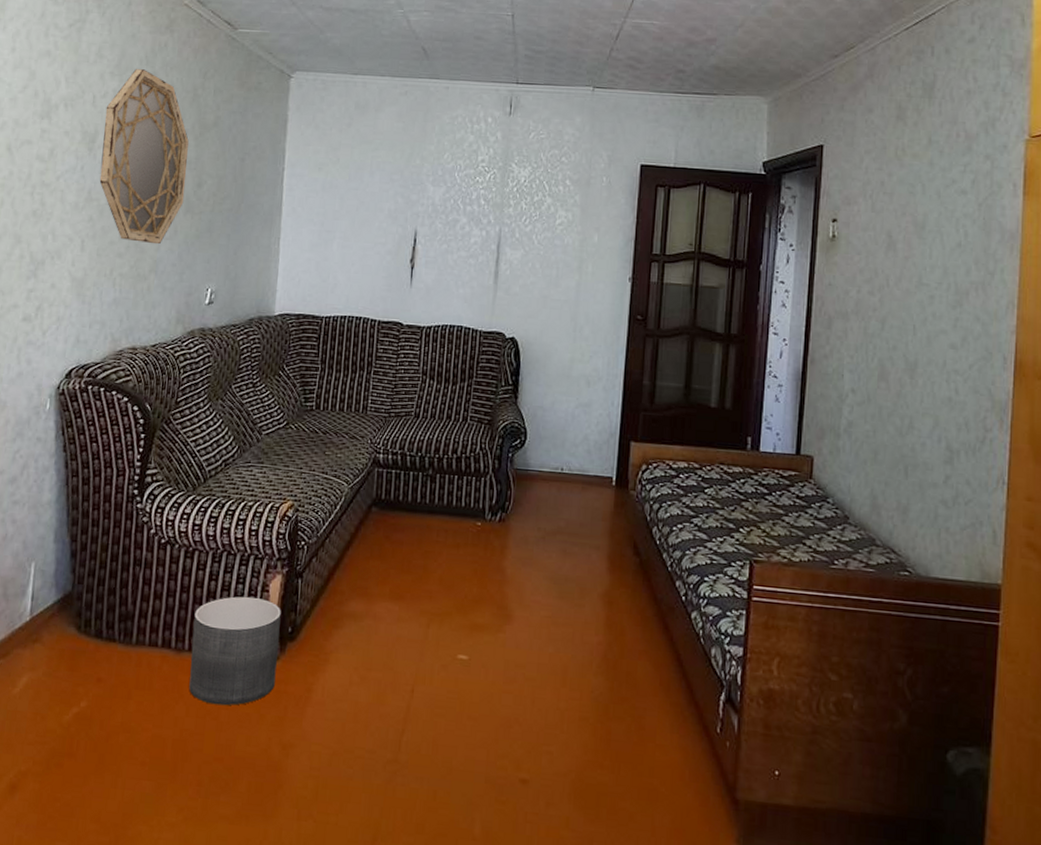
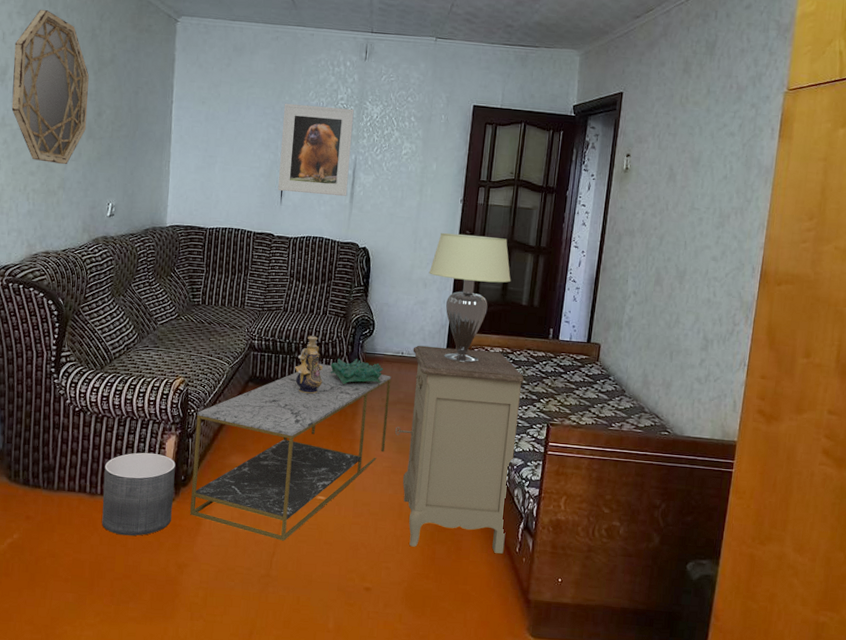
coffee table: none [298,483,549,715] -> present [190,363,392,541]
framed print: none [408,167,498,277] -> present [278,103,354,197]
decorative vase: none [428,447,464,522] -> present [294,335,324,394]
decorative bowl: none [472,476,539,509] -> present [330,358,384,384]
nightstand: none [555,459,717,735] -> present [395,345,524,554]
lampshade: none [592,319,696,481] -> present [428,233,511,363]

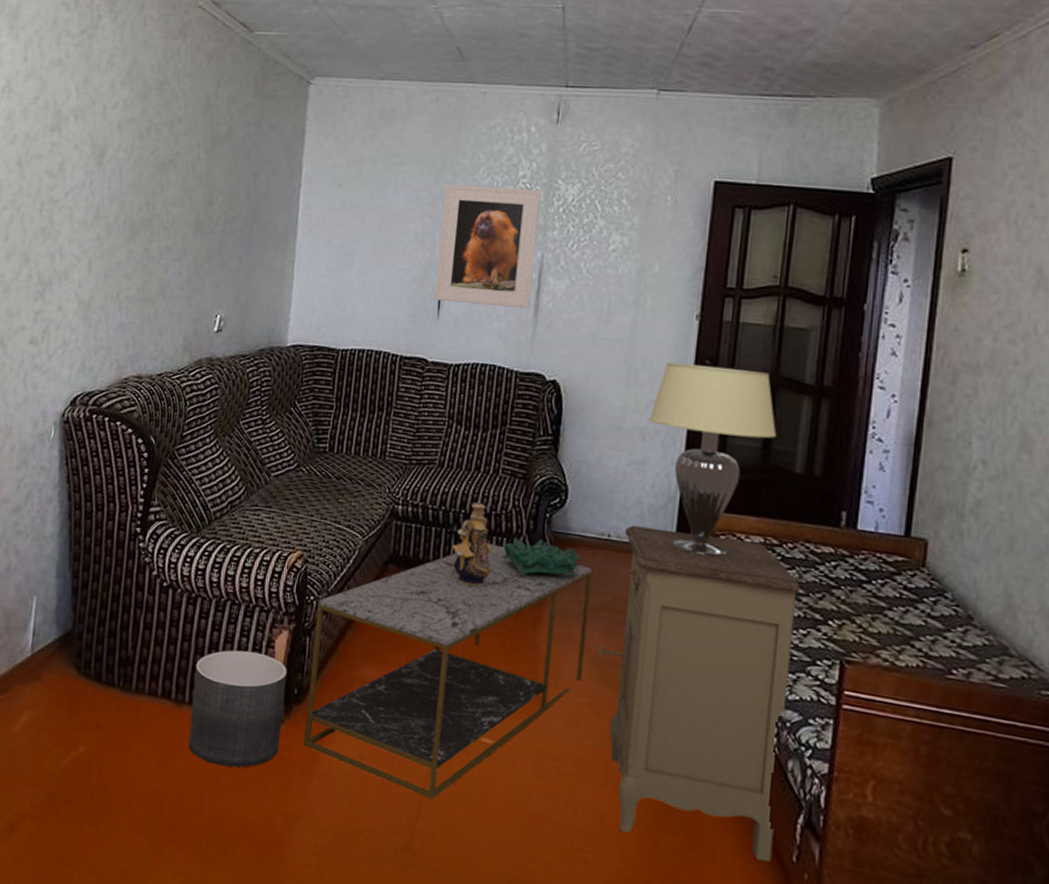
home mirror: present [11,10,89,165] -> none [108,77,200,266]

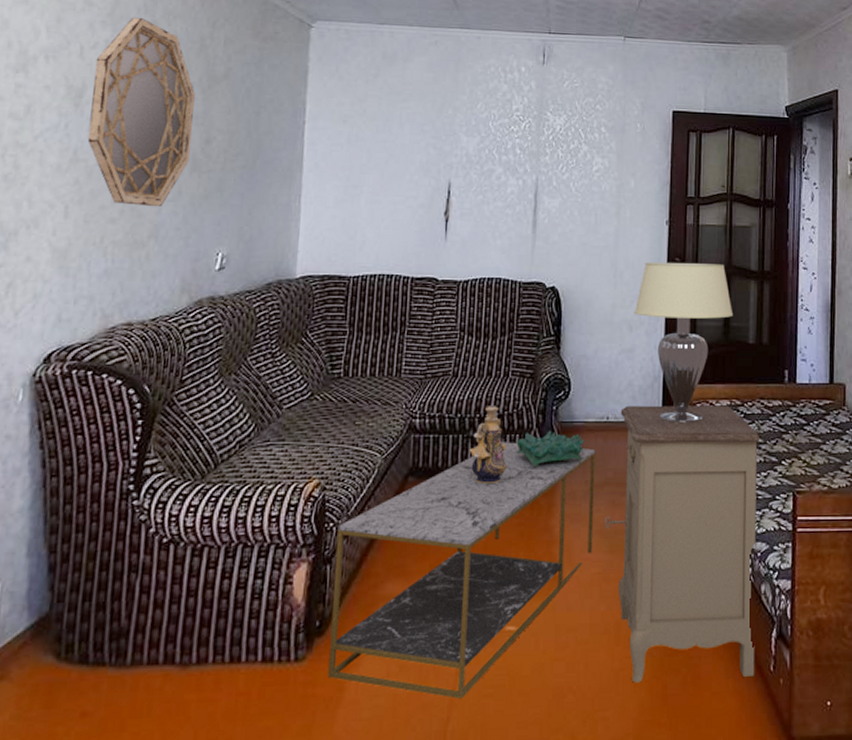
home mirror: none [108,77,200,266] -> present [87,18,195,207]
planter: present [188,650,287,768] -> none [197,592,307,723]
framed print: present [434,183,541,310] -> none [442,117,533,226]

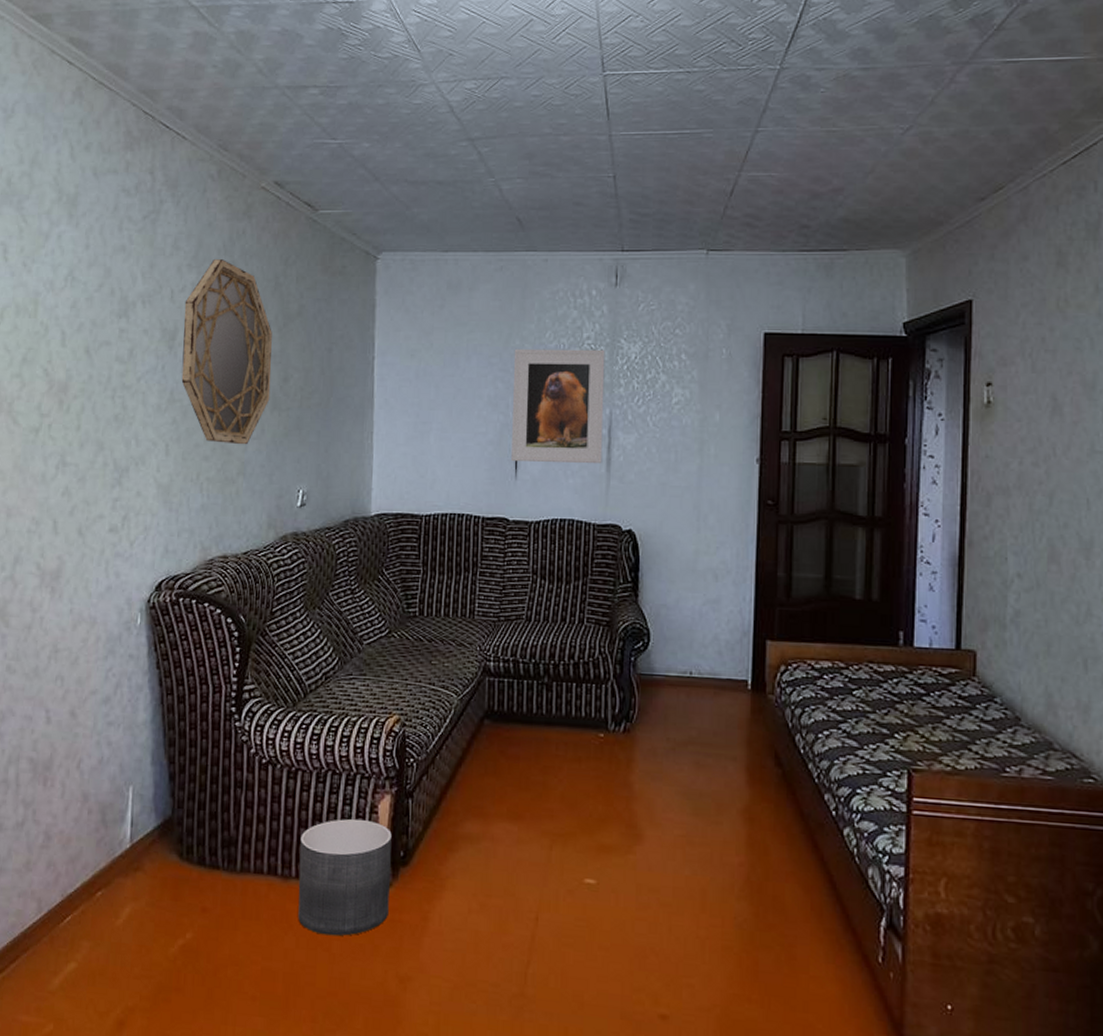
planter: none [197,592,307,723] -> present [298,819,392,937]
coffee table: present [328,442,596,699] -> none [413,691,678,944]
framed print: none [442,117,533,226] -> present [511,348,605,464]
decorative vase: present [469,406,508,485] -> none [544,653,584,734]
decorative bowl: present [516,430,585,466] -> none [592,682,666,719]
nightstand: present [605,405,759,683] -> none [689,661,867,965]
lampshade: present [633,262,734,422] -> none [719,505,837,684]

